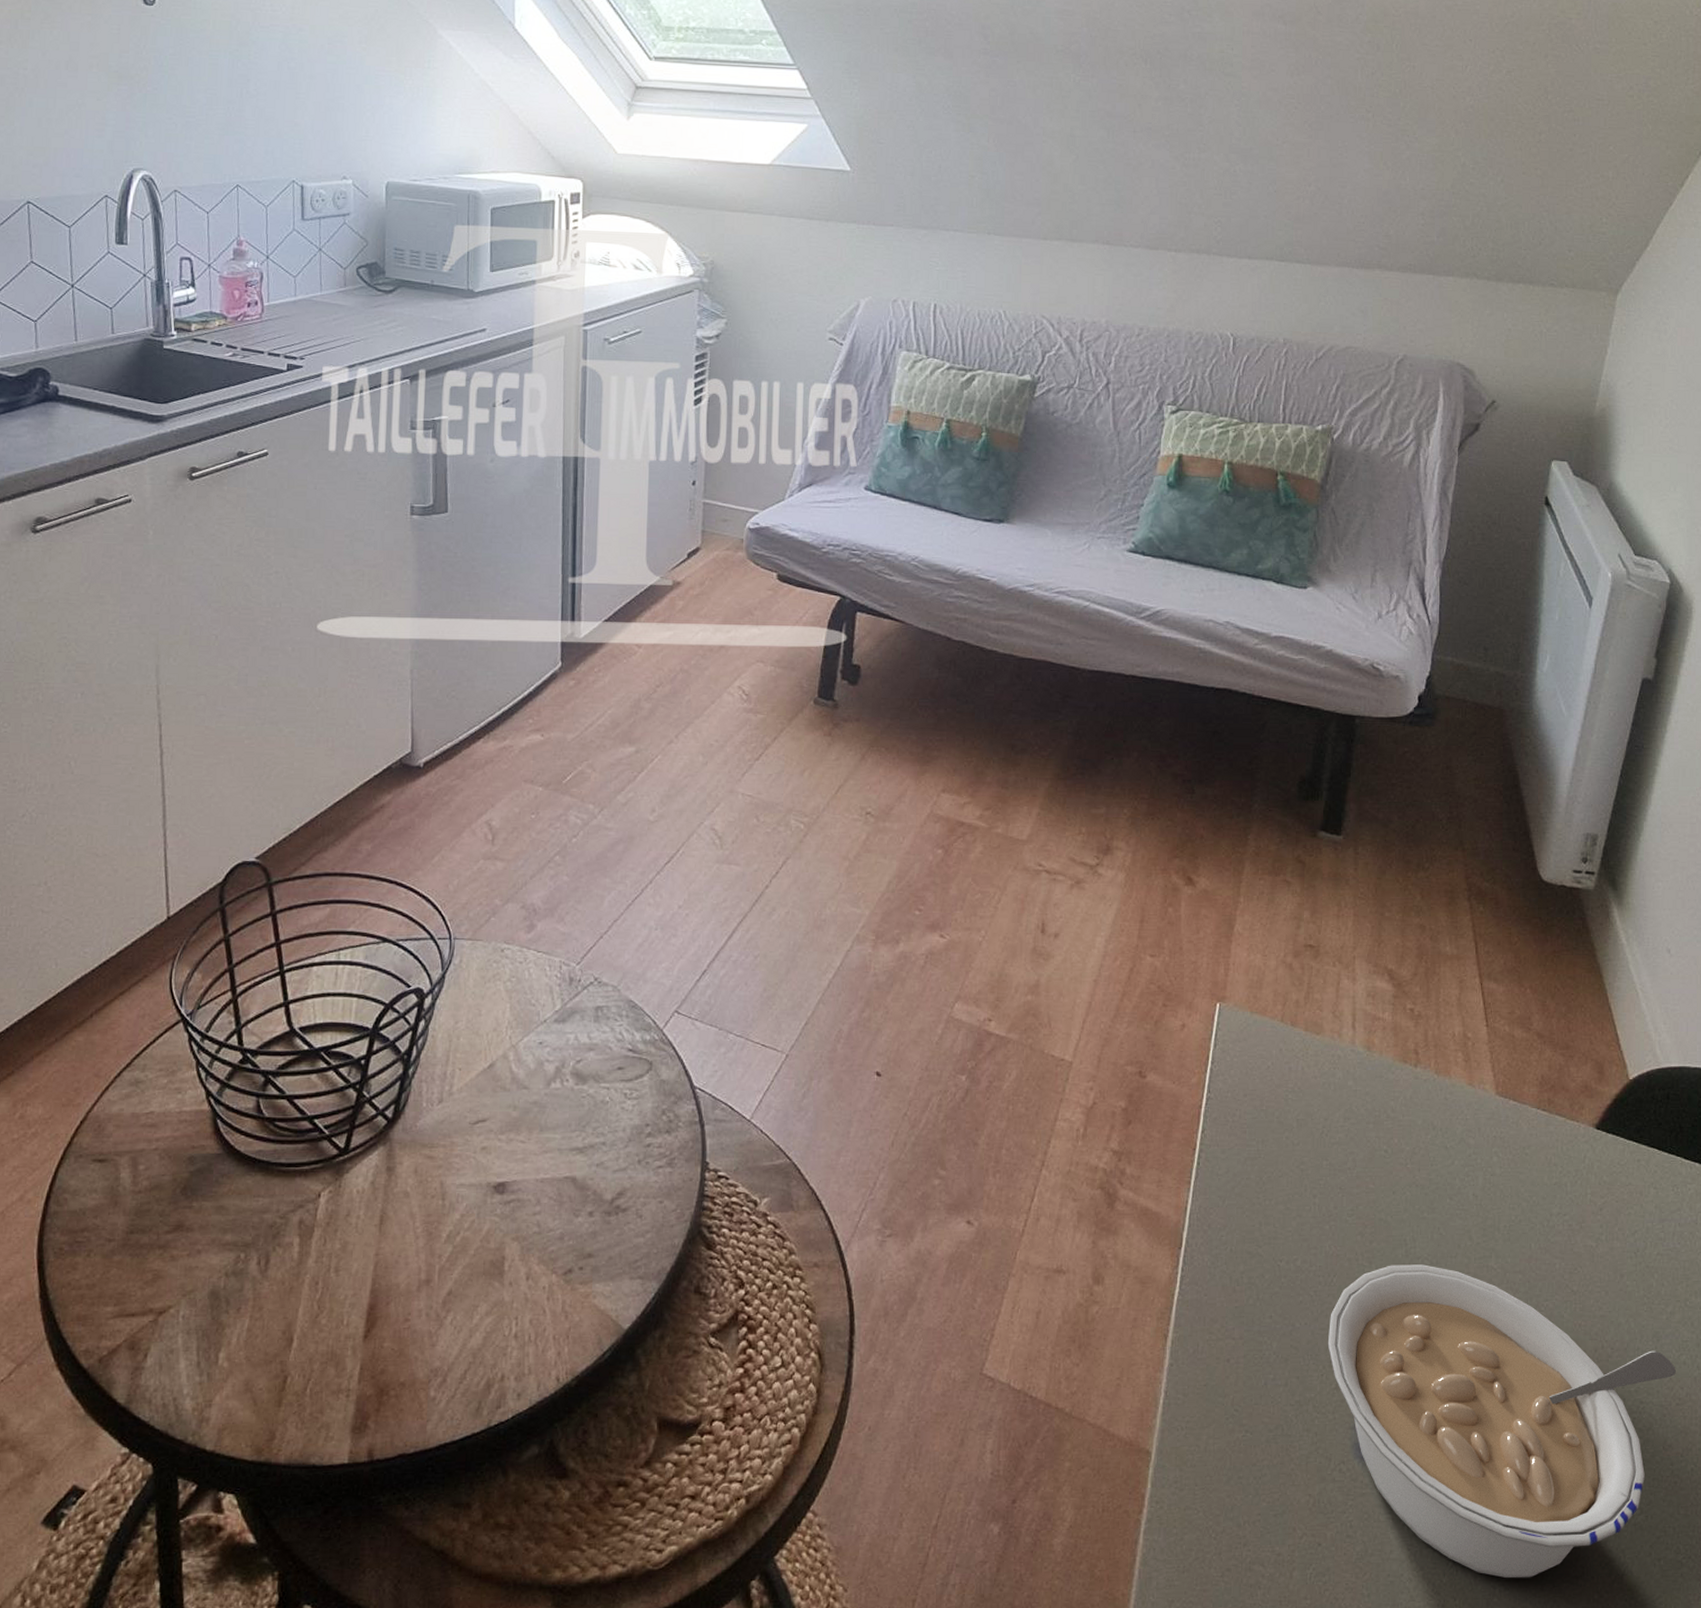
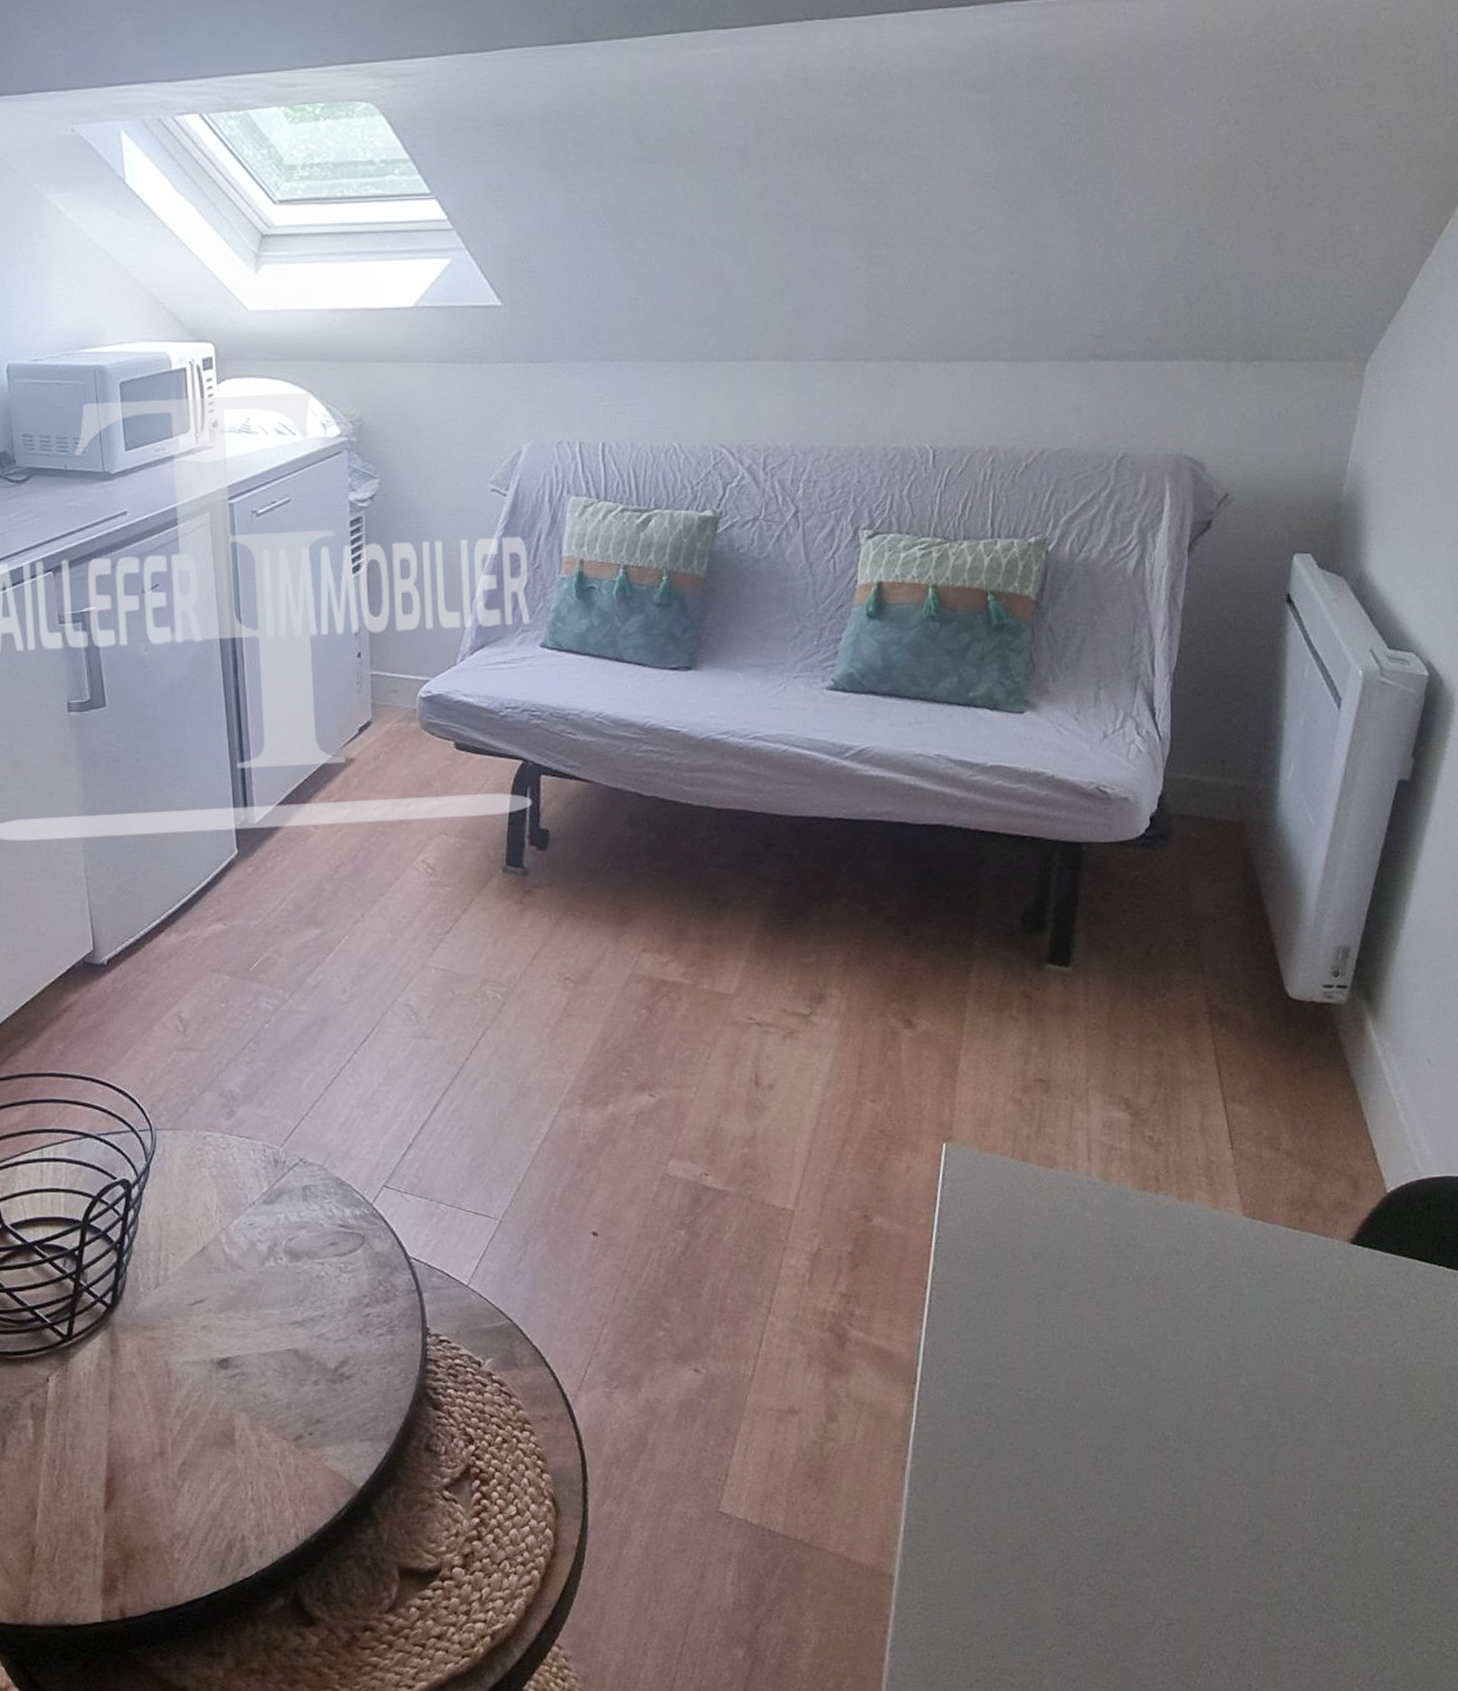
legume: present [1327,1264,1676,1578] -> none [1071,1385,1439,1677]

